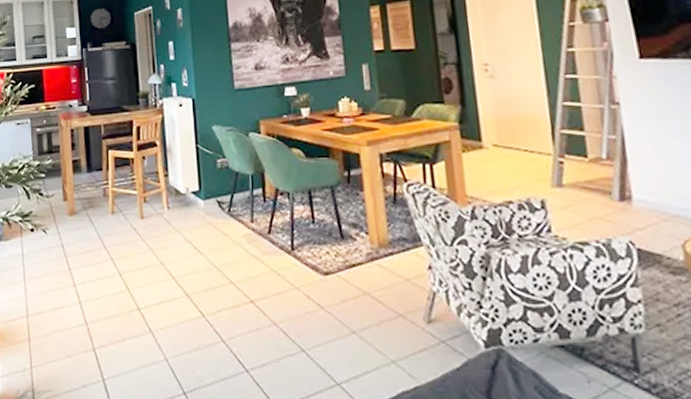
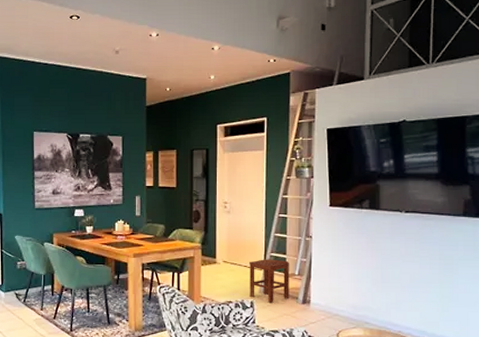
stool: none [531,138,599,201] -> present [249,259,289,303]

